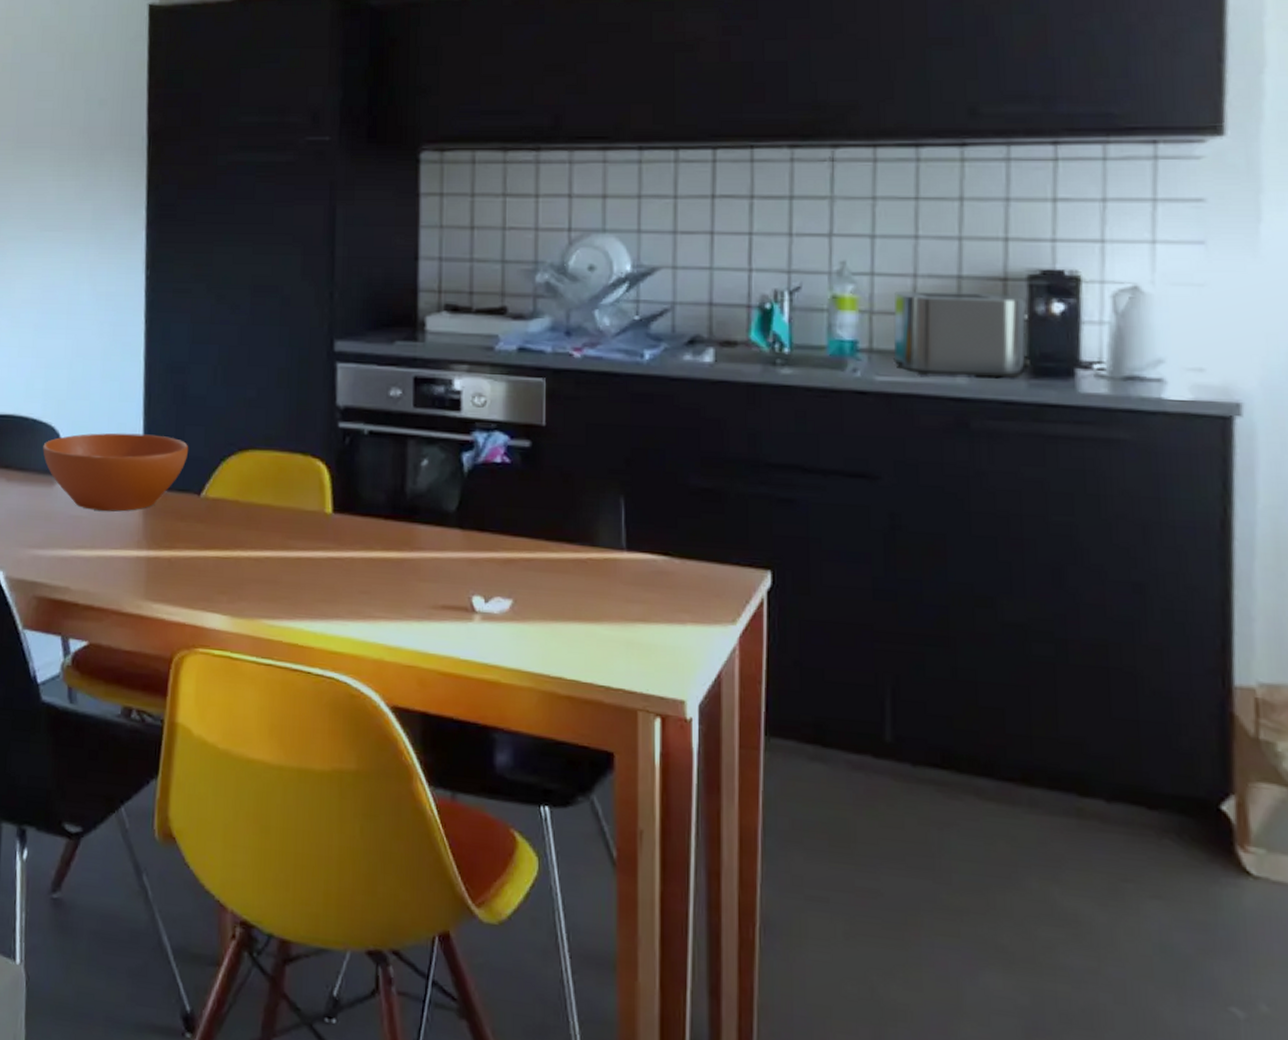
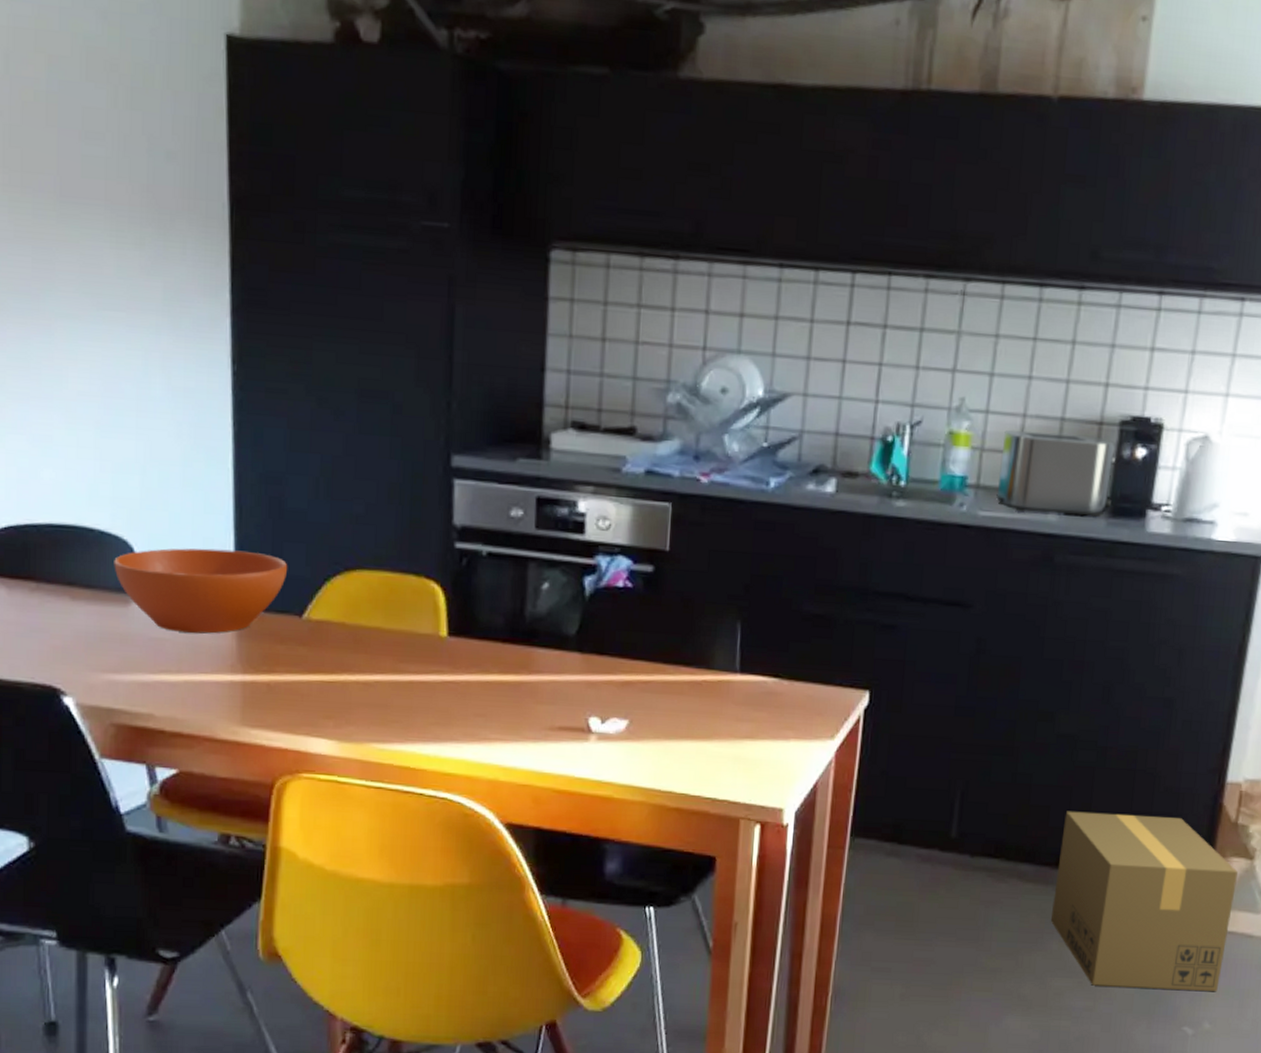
cardboard box: none [1024,715,1273,961] -> present [1050,811,1239,991]

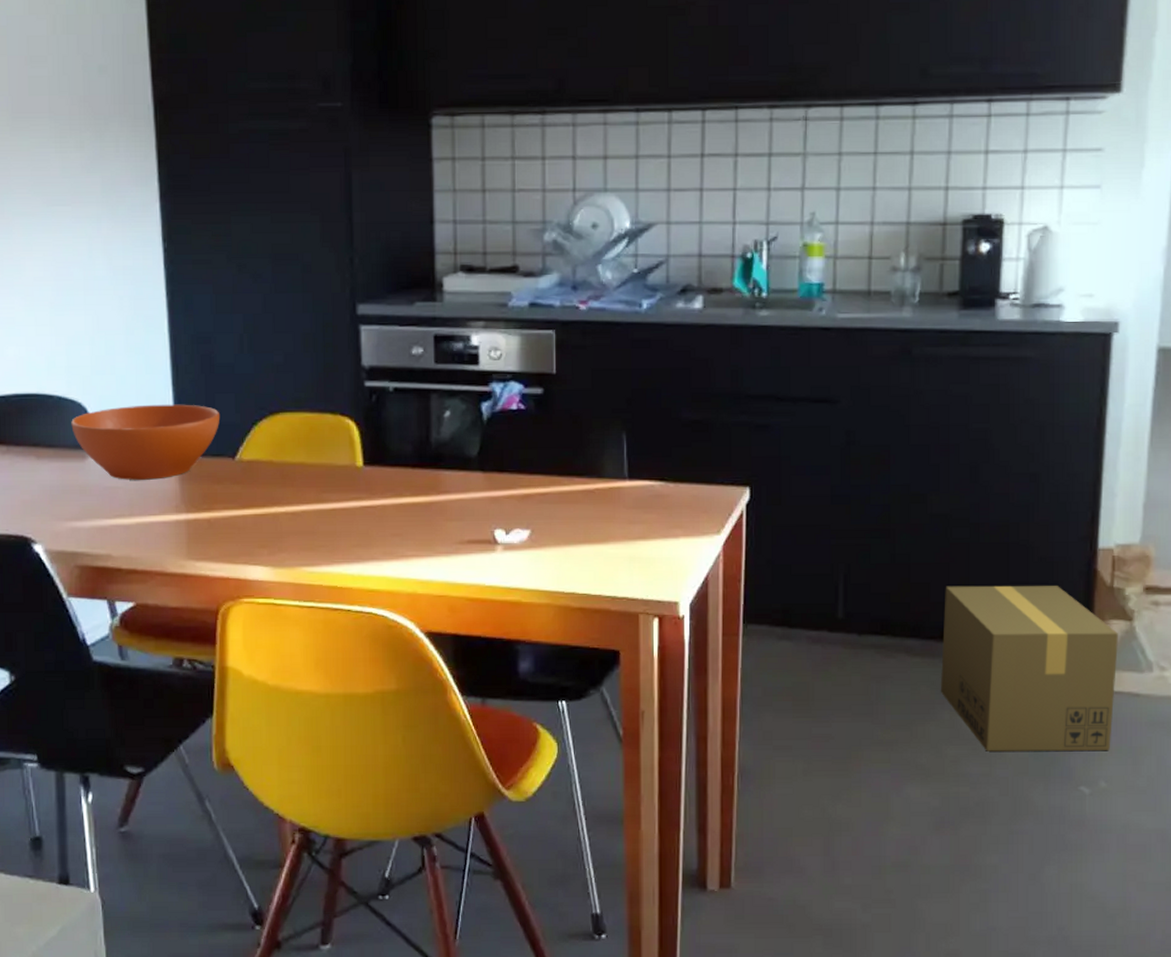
toaster: present [996,430,1115,517] -> none [852,236,961,311]

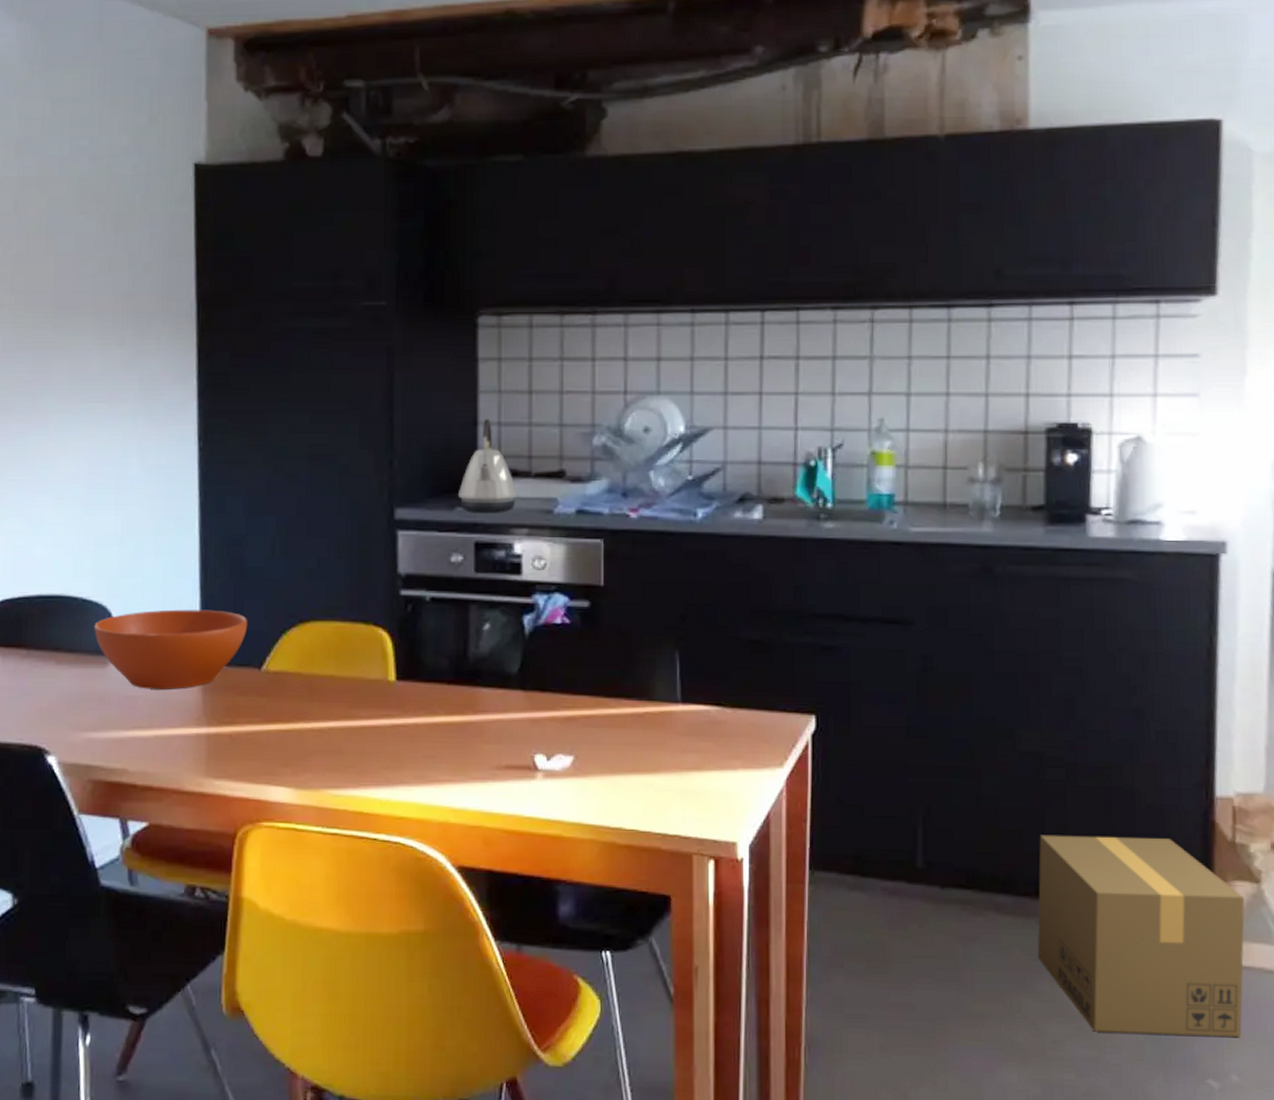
kettle: none [416,216,474,309] -> present [457,418,518,514]

